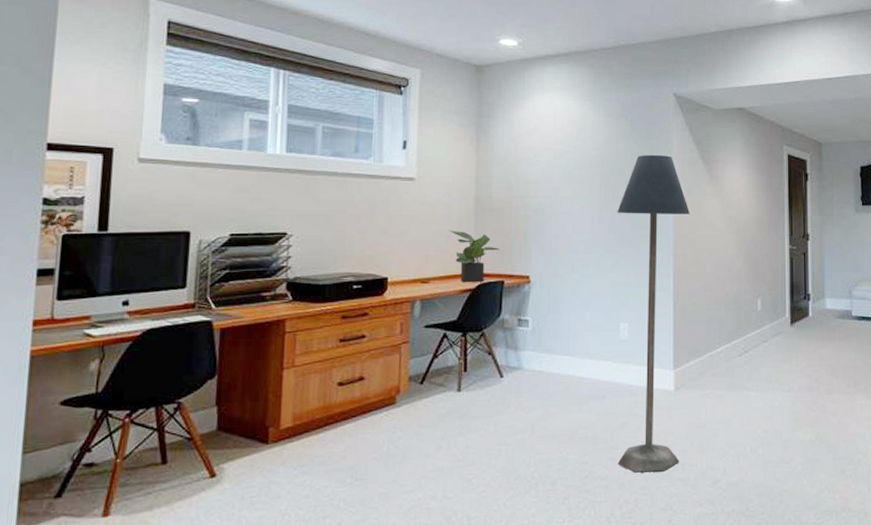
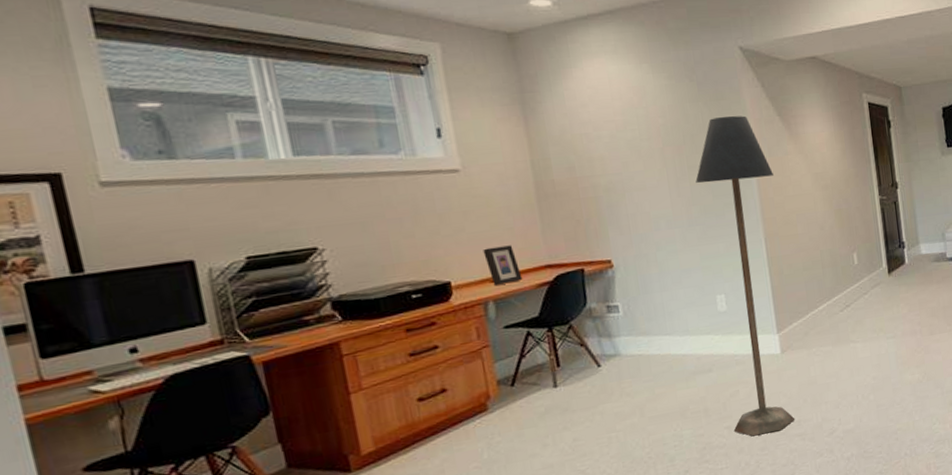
picture frame: none [420,251,449,287] -> present [483,245,523,287]
potted plant: present [448,230,500,283] -> none [510,221,574,277]

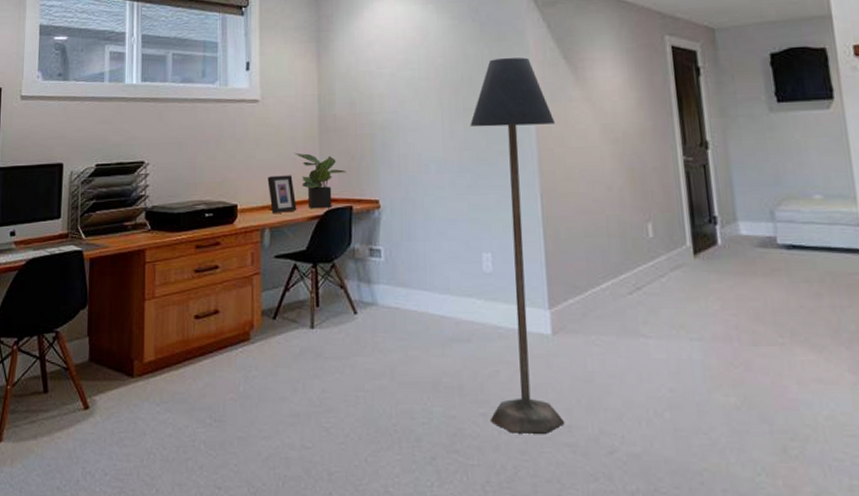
potted plant: none [510,221,574,277] -> present [294,152,347,209]

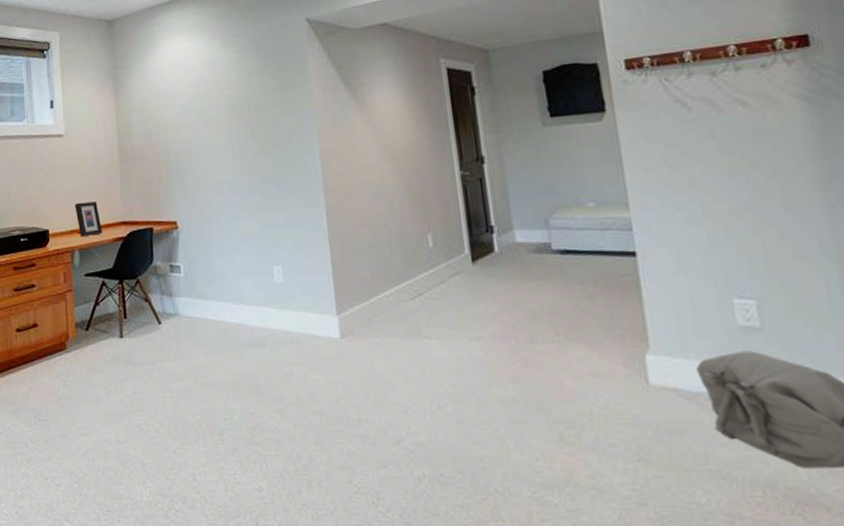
potted plant: present [294,152,347,209] -> none [97,181,146,232]
floor lamp: present [470,57,565,434] -> none [258,85,355,427]

